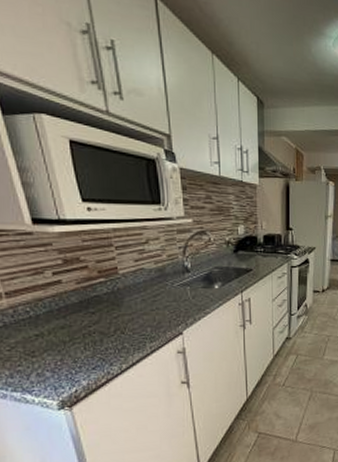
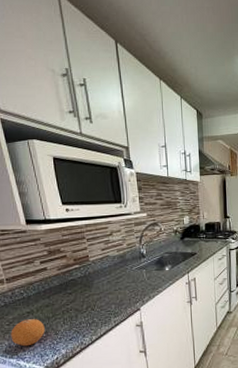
fruit: none [13,343,60,377] -> present [11,319,45,347]

